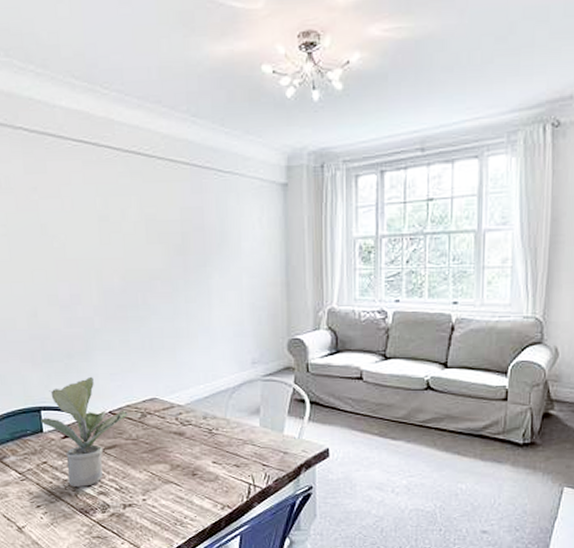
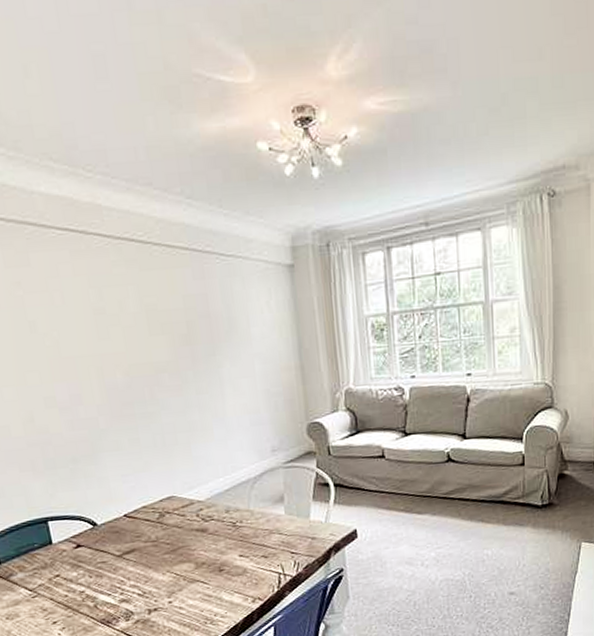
potted plant: present [41,376,128,487] -> none [49,480,145,597]

